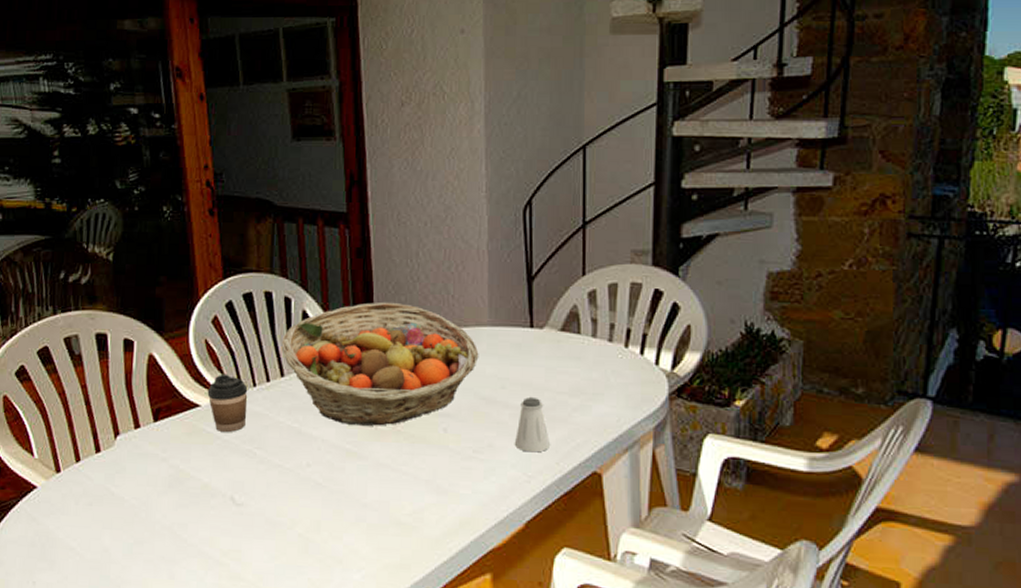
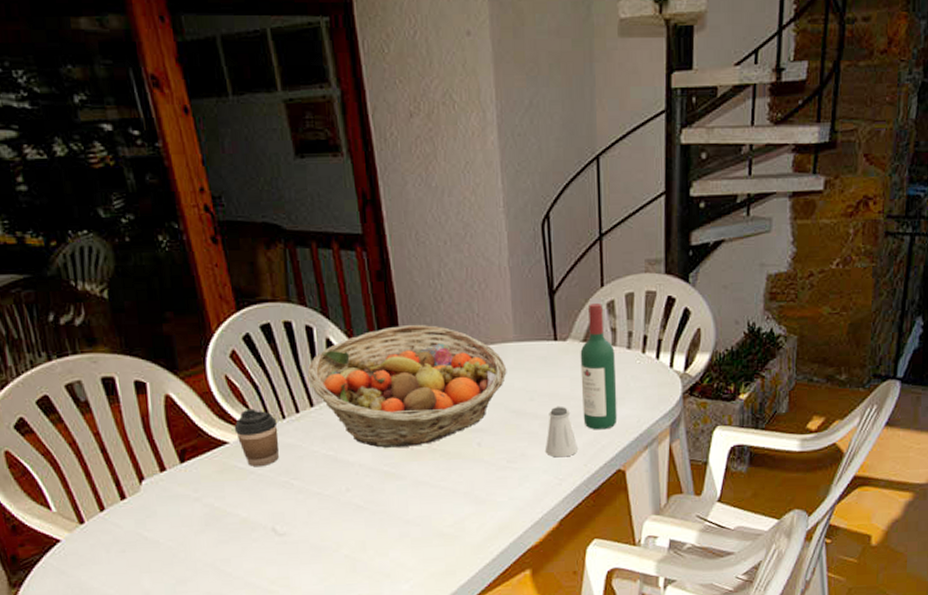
wine bottle: none [557,291,596,427] -> present [580,302,617,430]

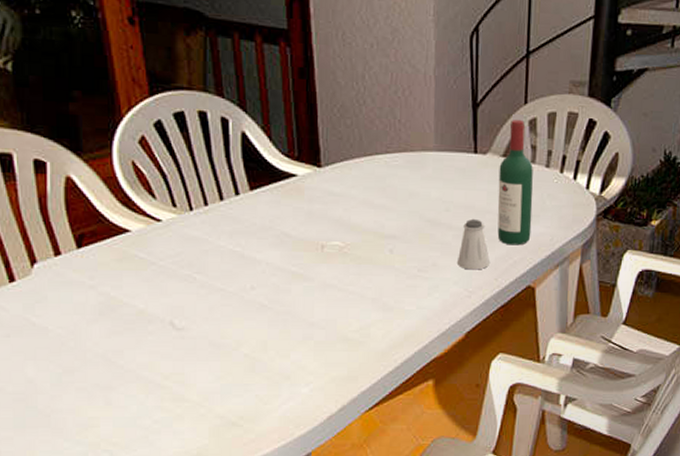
coffee cup: present [234,408,279,466] -> none [138,197,184,257]
fruit basket: present [307,324,507,448] -> none [219,125,425,248]

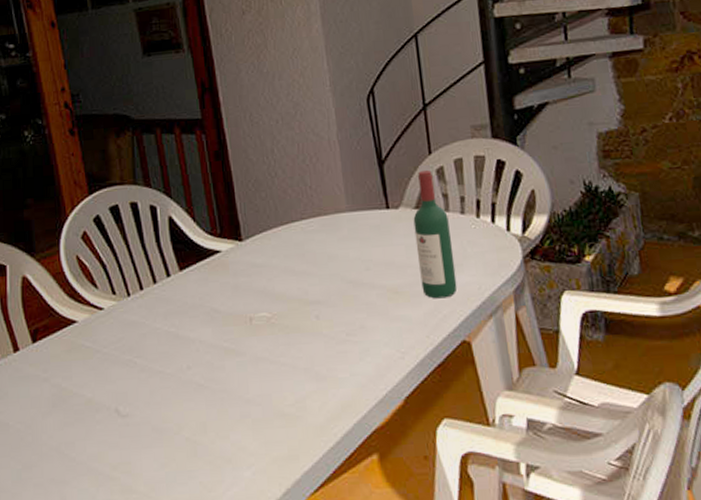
saltshaker: present [456,219,491,270] -> none [384,275,420,329]

